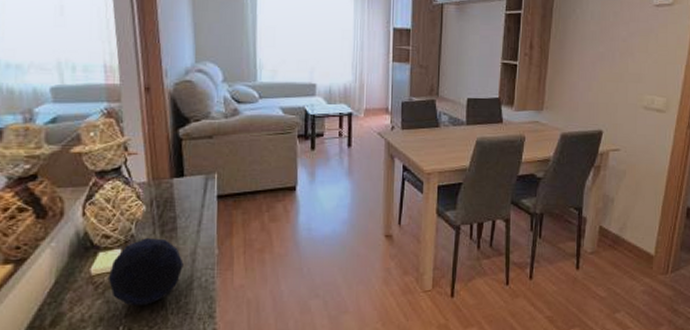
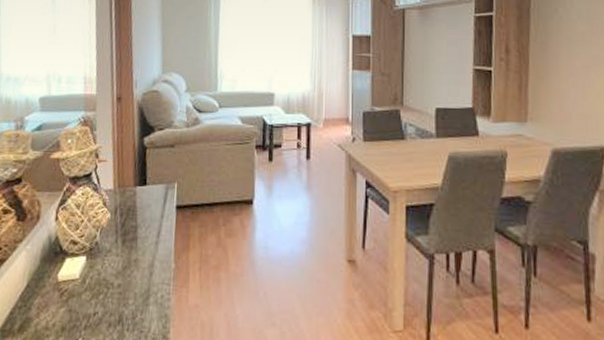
decorative orb: present [107,238,184,306] -> none [72,247,142,319]

